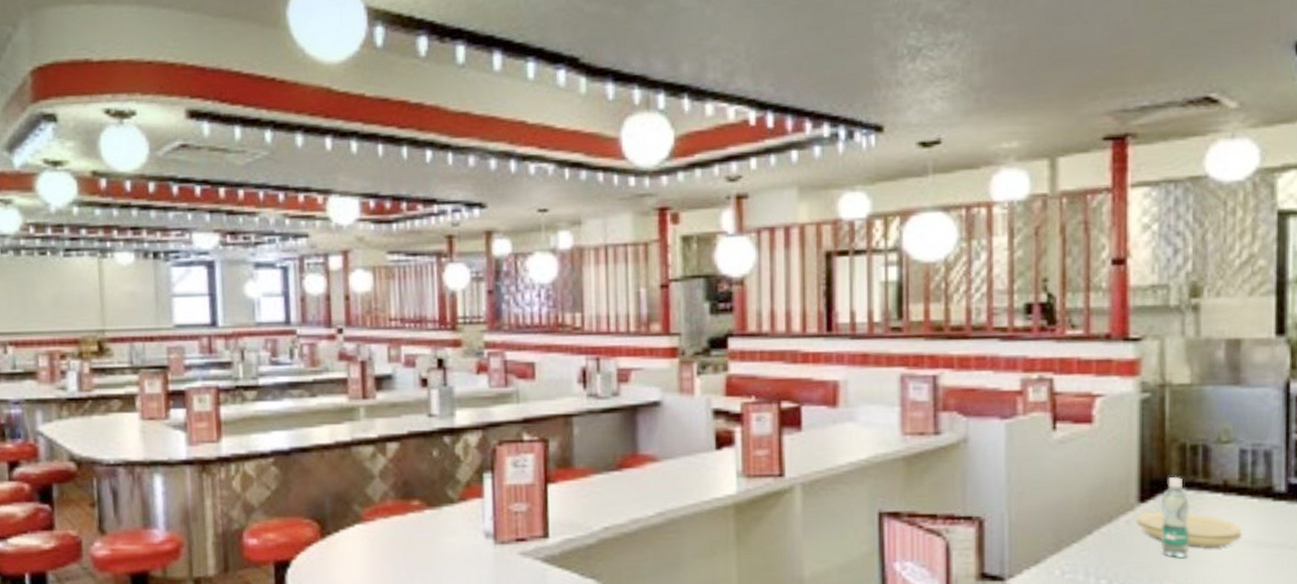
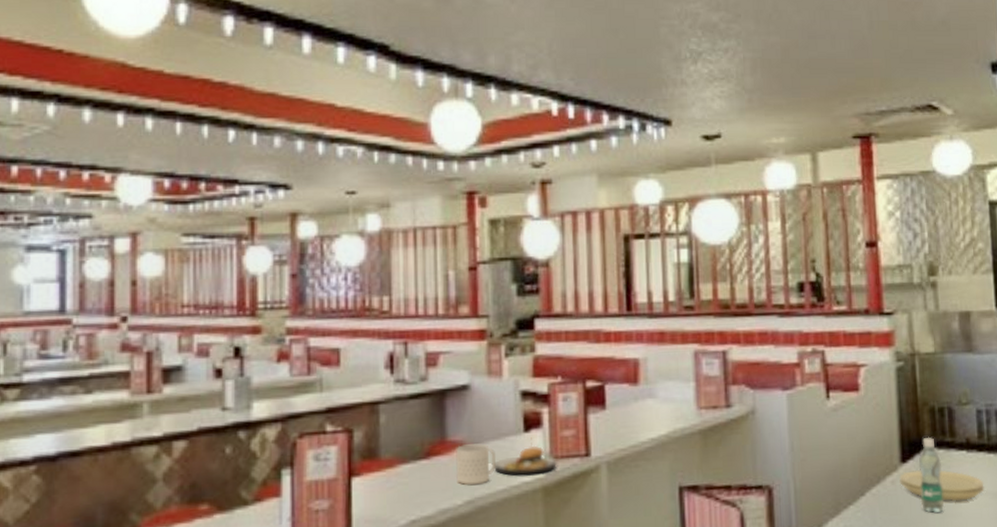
mug: none [647,459,687,498] -> present [456,443,496,486]
burger: none [685,455,749,492] -> present [494,437,557,476]

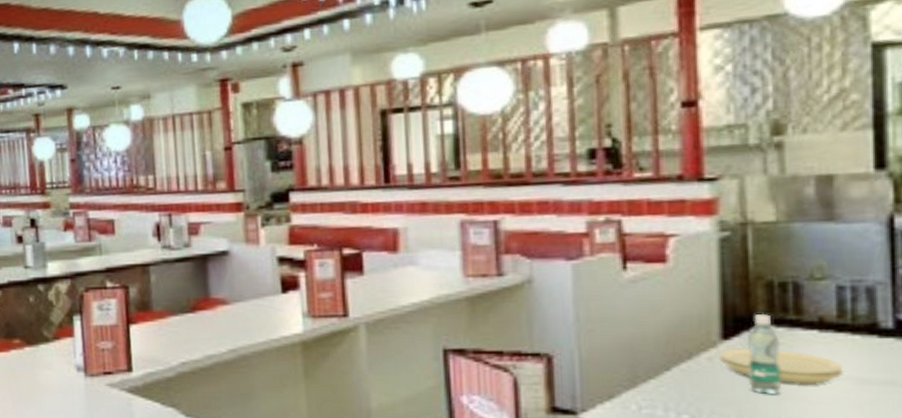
mug: present [456,443,496,486] -> none [218,302,256,337]
burger: present [494,437,557,476] -> none [254,298,314,331]

